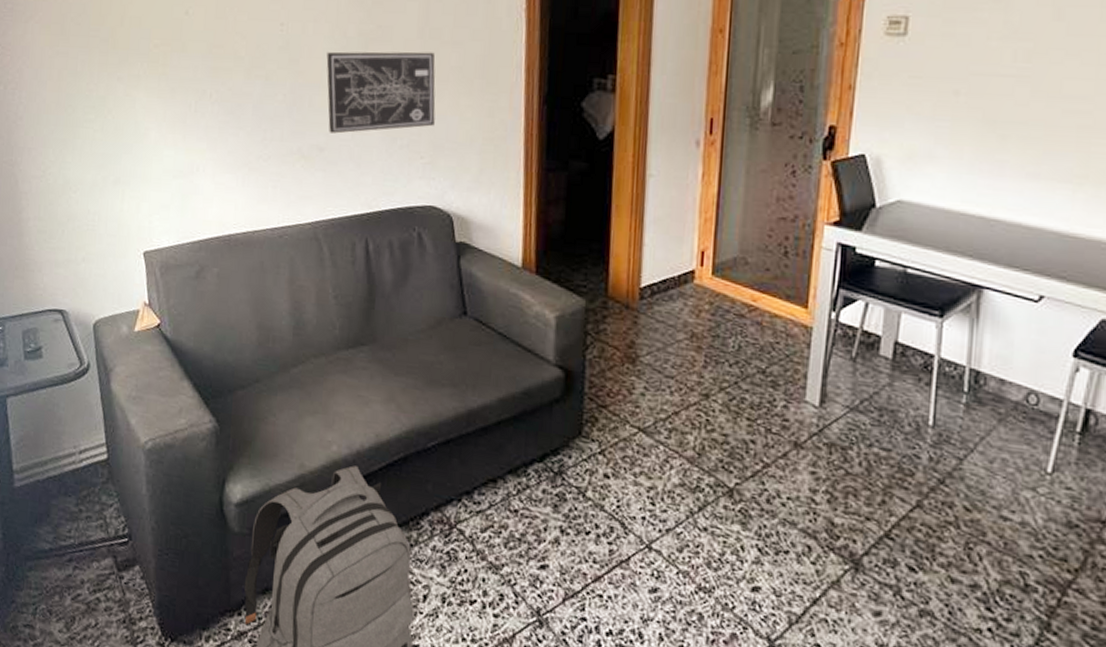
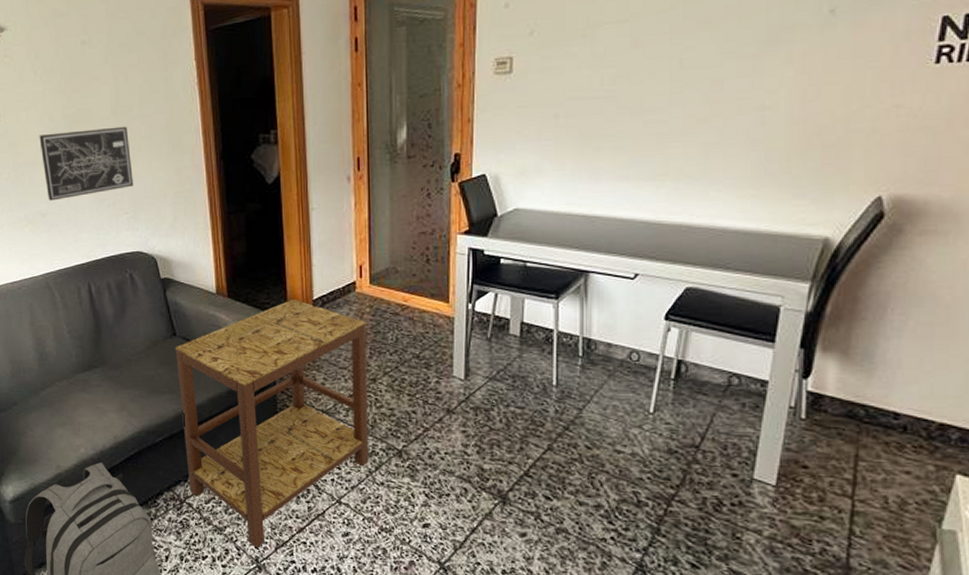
side table: none [463,283,703,597] -> present [175,298,369,548]

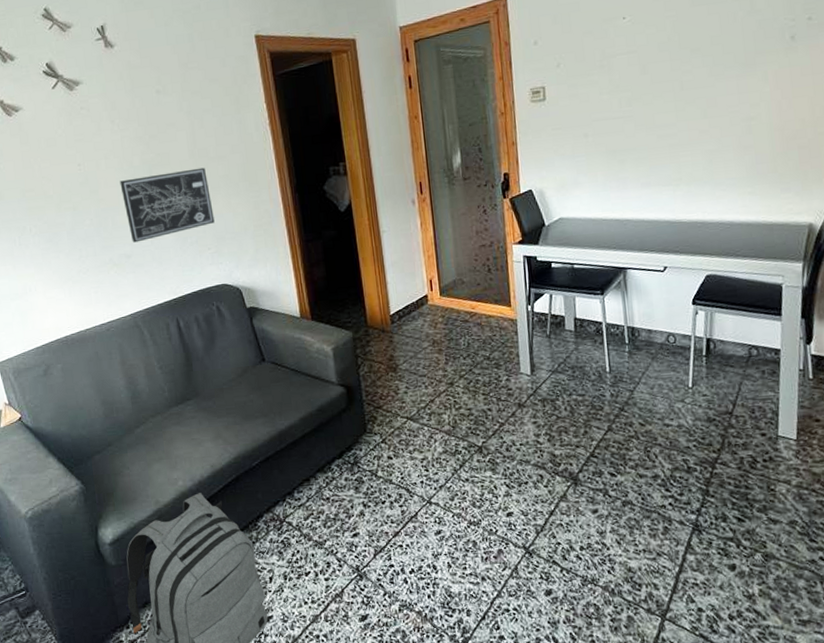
side table: present [175,298,369,548] -> none [264,315,454,557]

